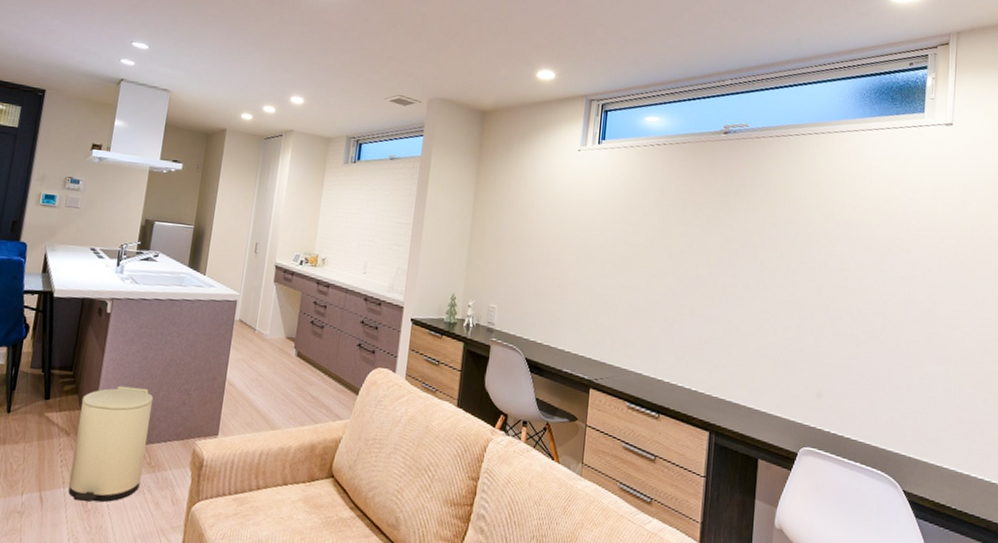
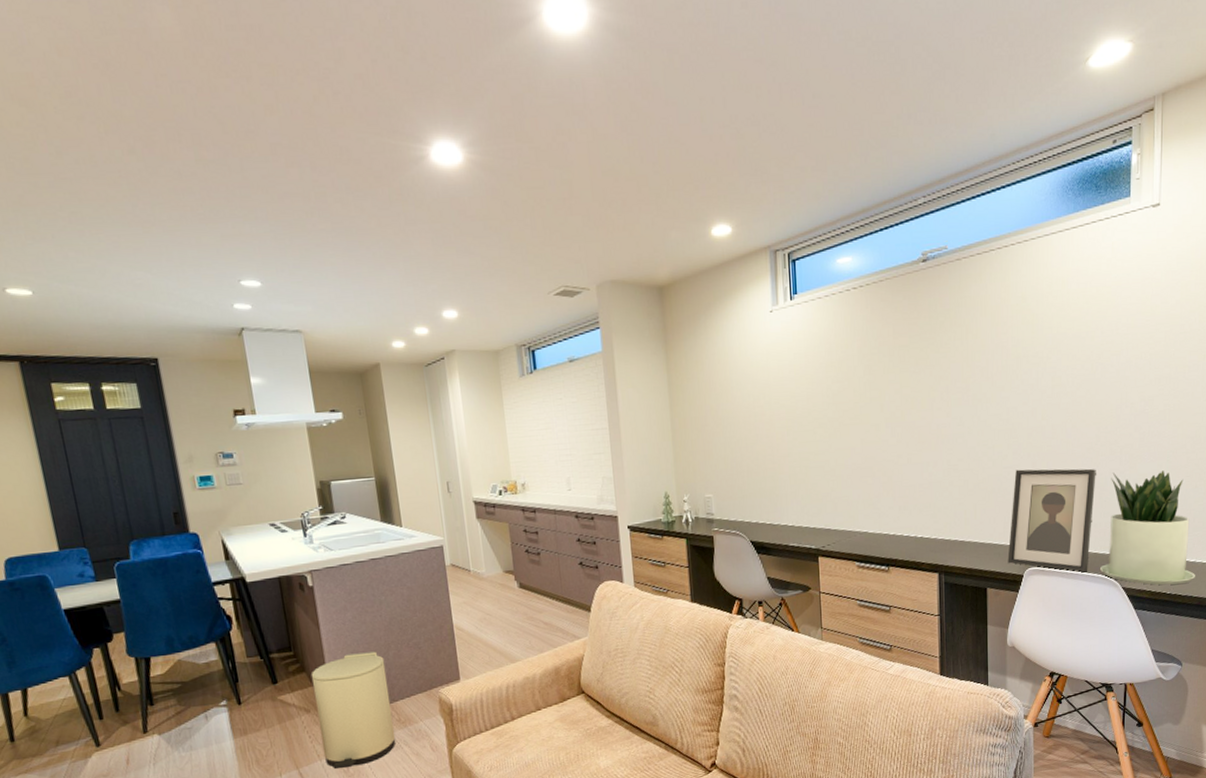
picture frame: none [782,343,881,465] -> present [1007,468,1097,573]
planter: none [880,366,983,501] -> present [1100,470,1195,586]

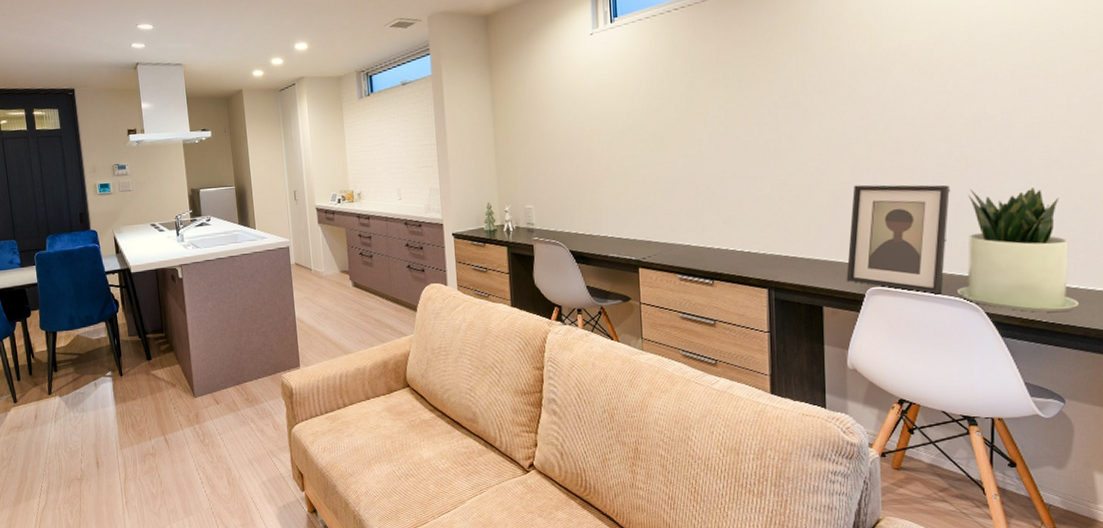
pedal bin: present [311,651,396,770] -> none [177,337,244,439]

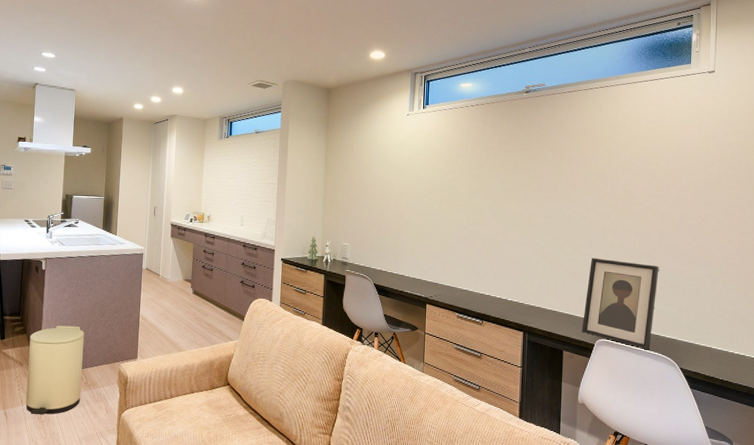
pedal bin: none [177,337,244,439] -> present [25,325,85,415]
planter: present [958,187,1079,313] -> none [661,271,745,373]

